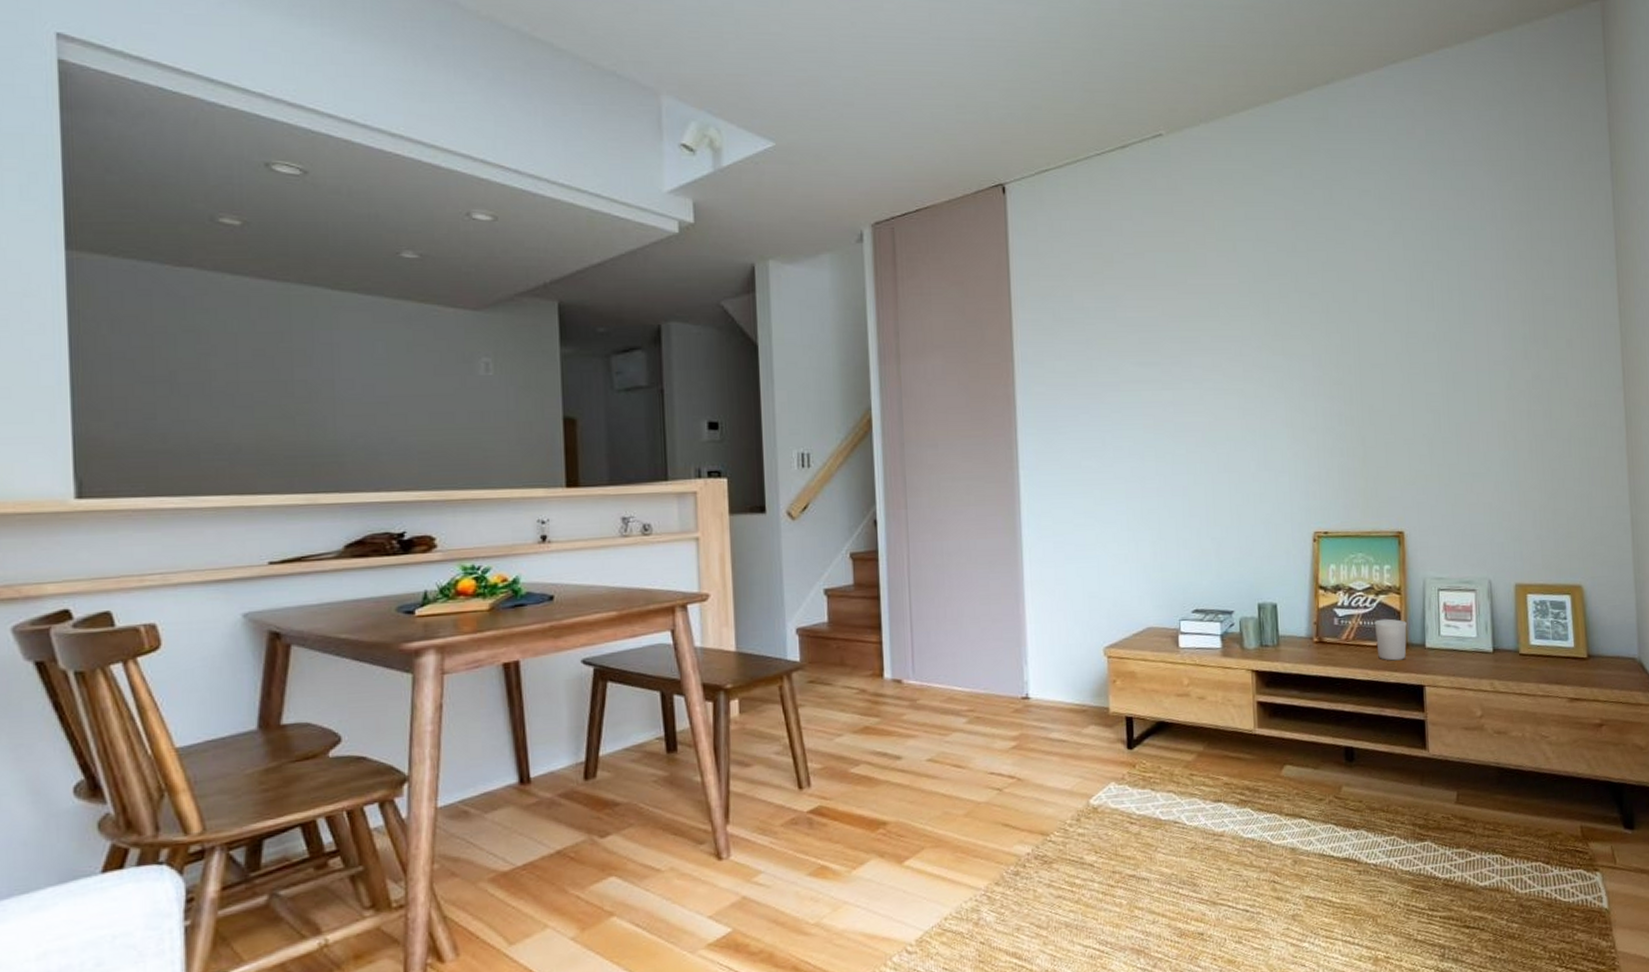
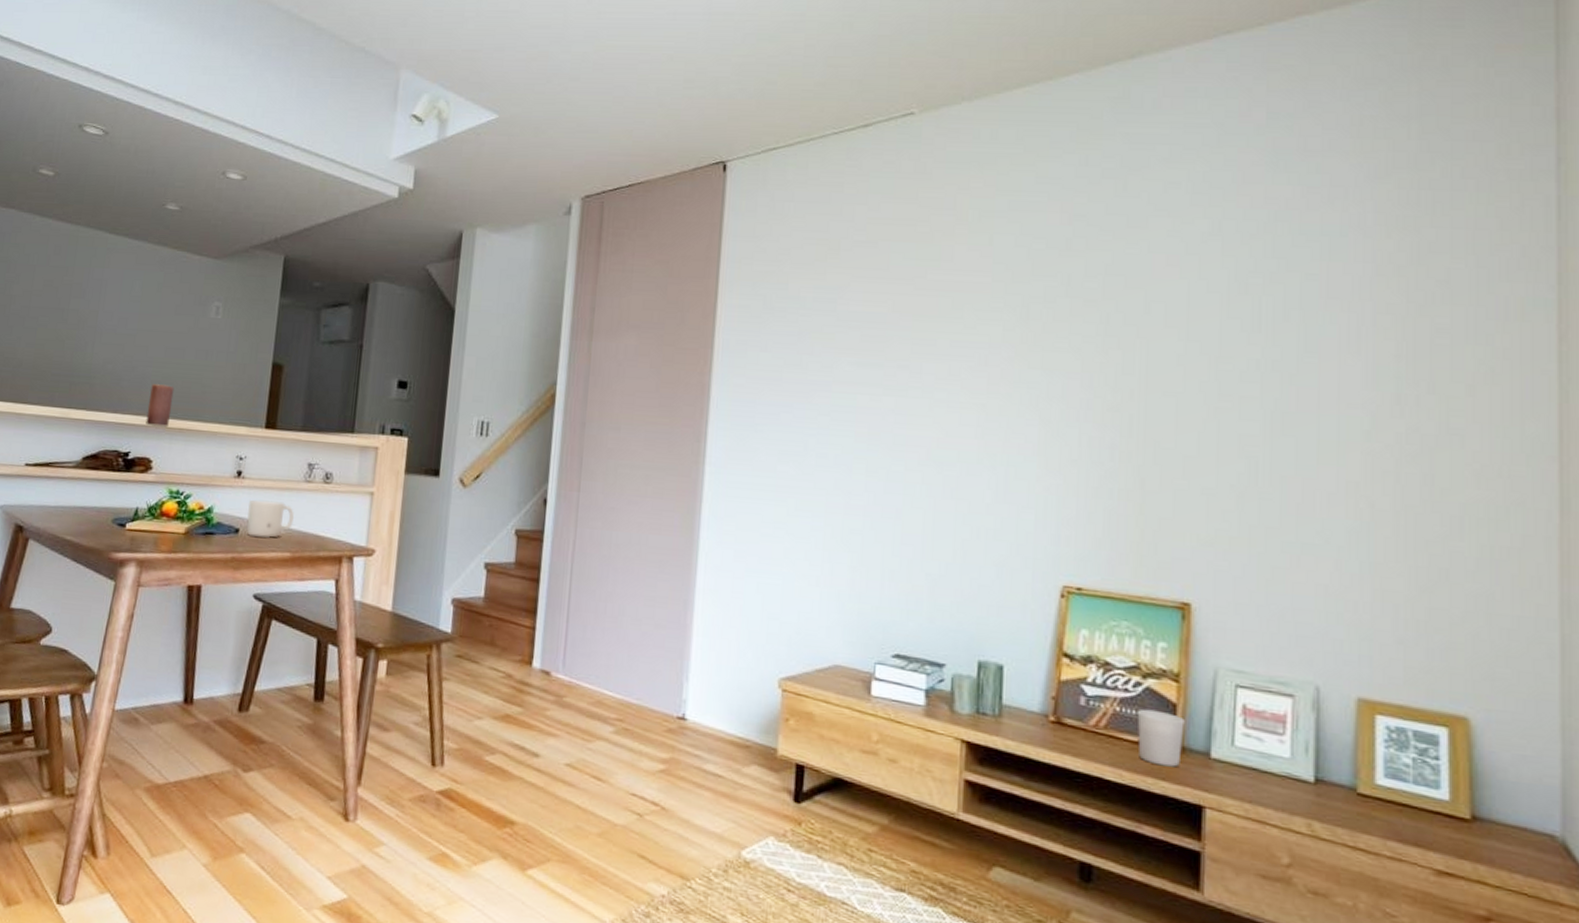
candle: none [418,454,450,501] -> present [145,384,174,427]
mug: none [560,561,614,601] -> present [246,499,294,538]

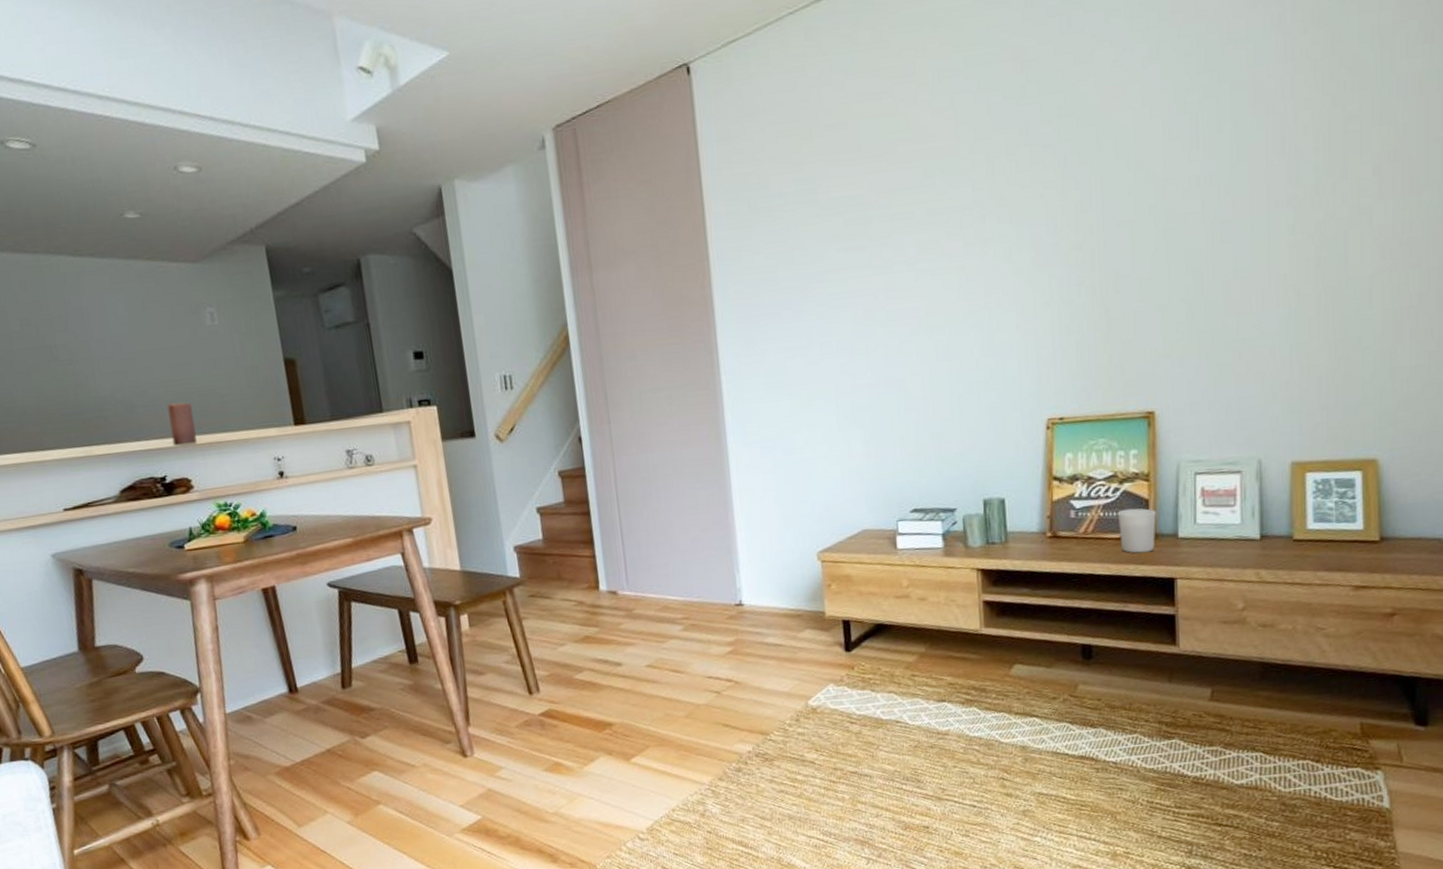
mug: present [246,499,294,538] -> none [298,492,347,531]

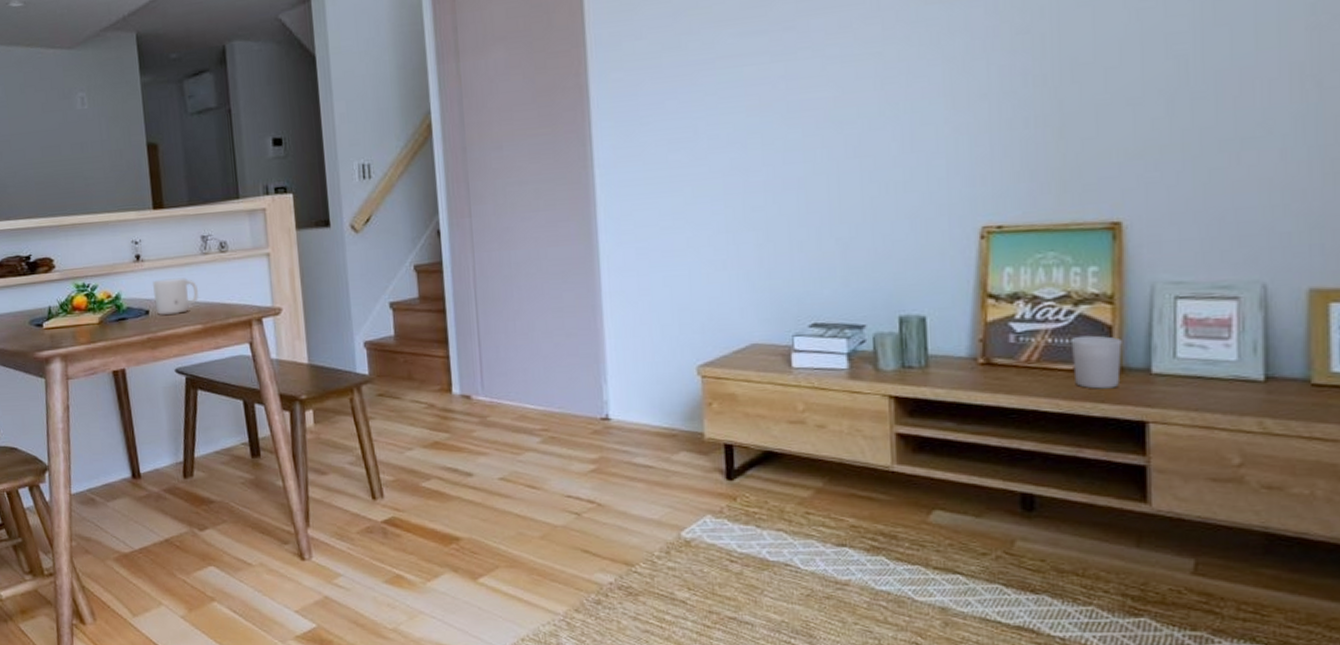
candle: present [167,402,197,447] -> none [36,184,61,227]
mug: none [298,492,347,531] -> present [153,277,198,315]

